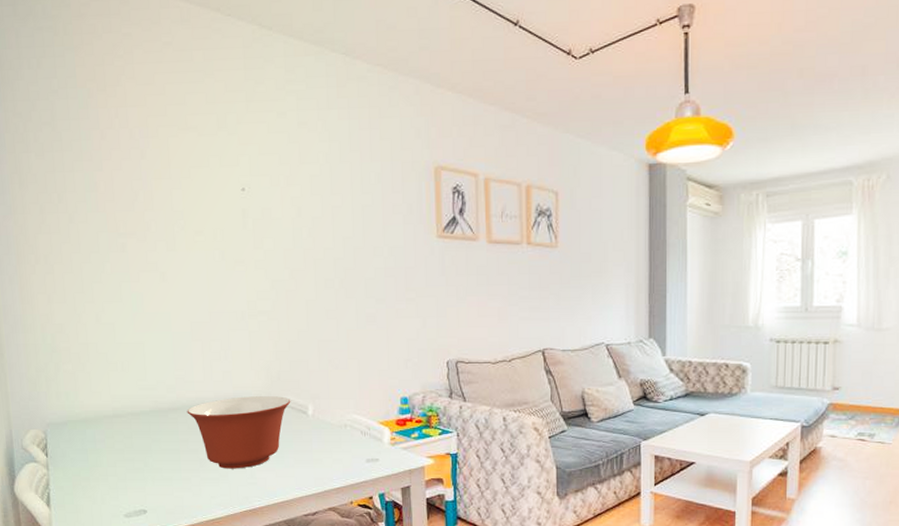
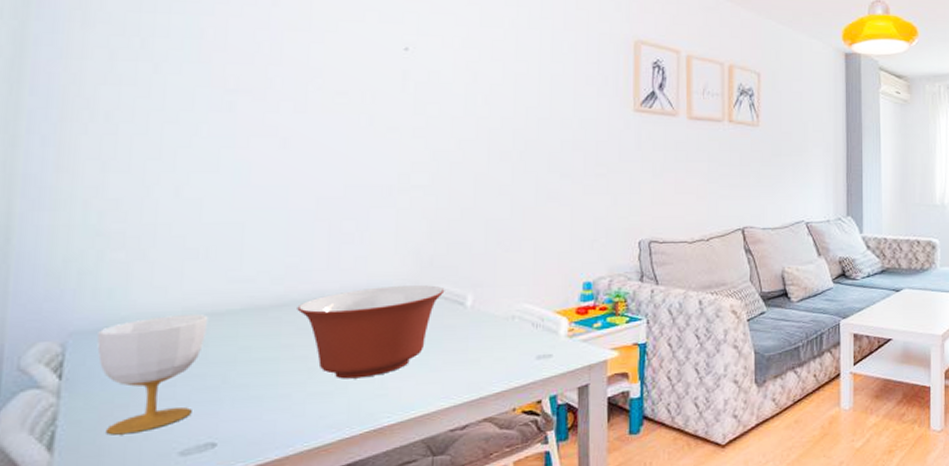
cup: none [64,414,130,499] -> present [97,314,209,435]

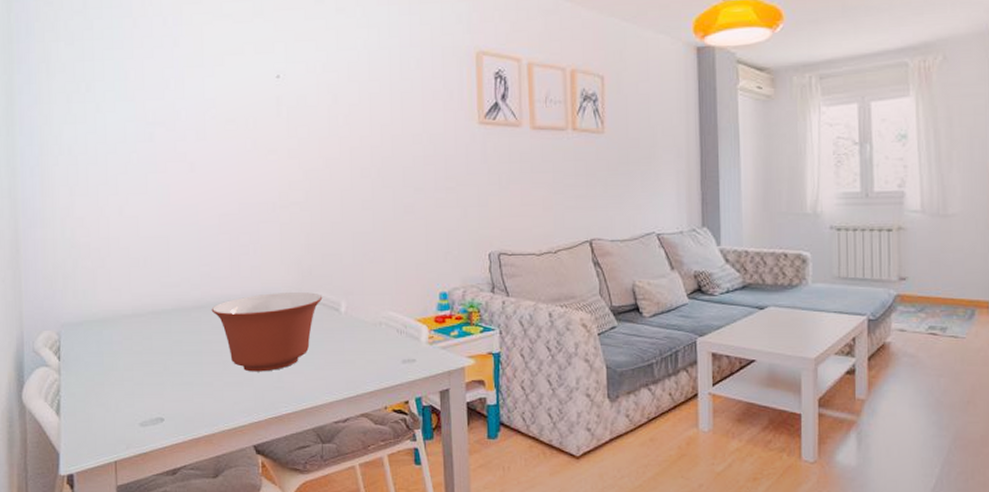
cup: present [97,314,209,435] -> none [79,313,150,406]

